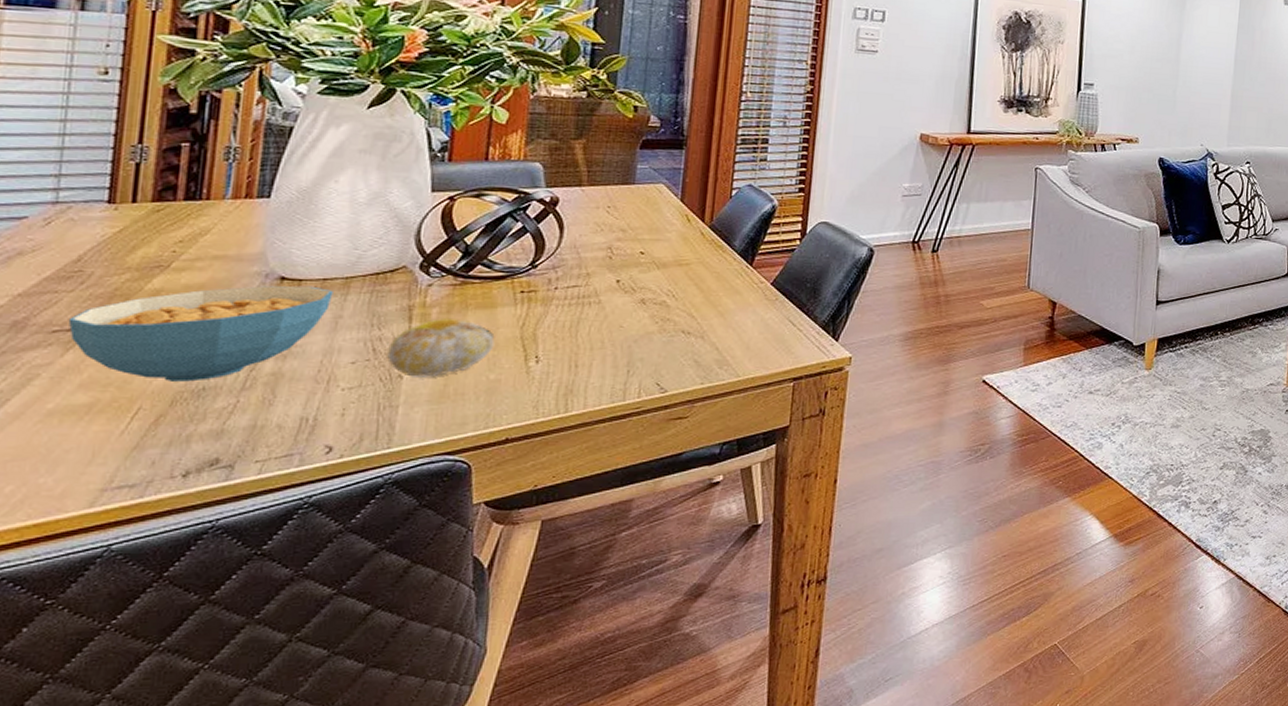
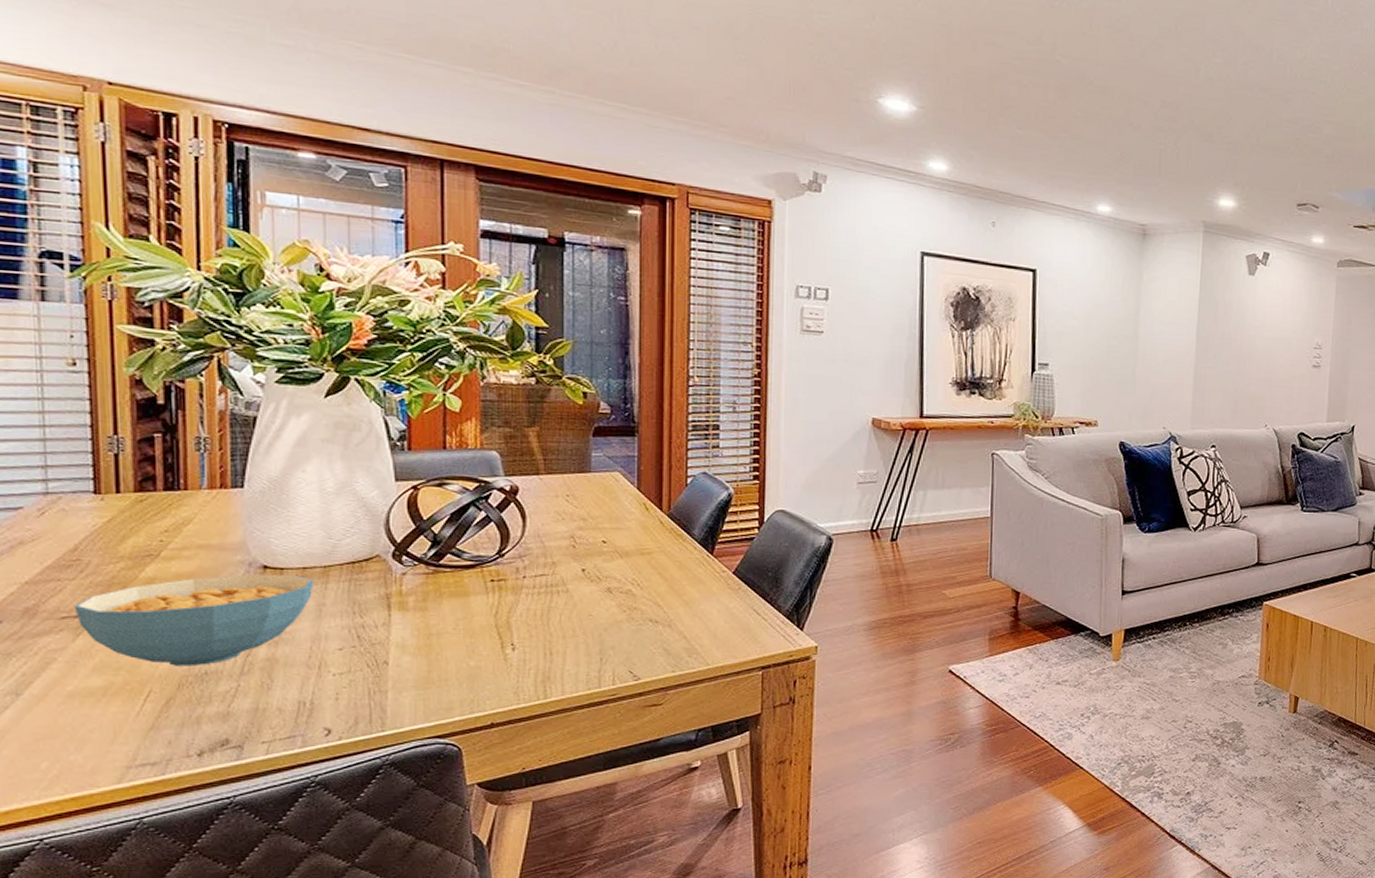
fruit: present [387,319,495,377] -> none [371,607,471,664]

